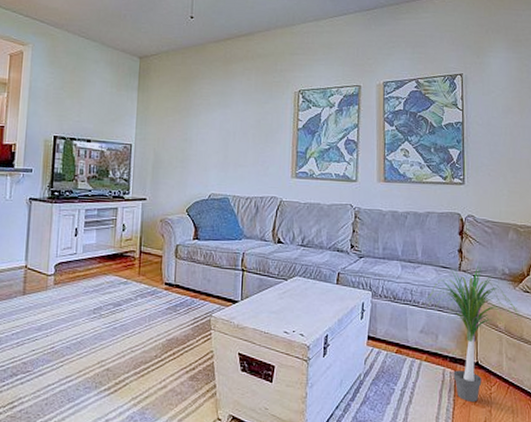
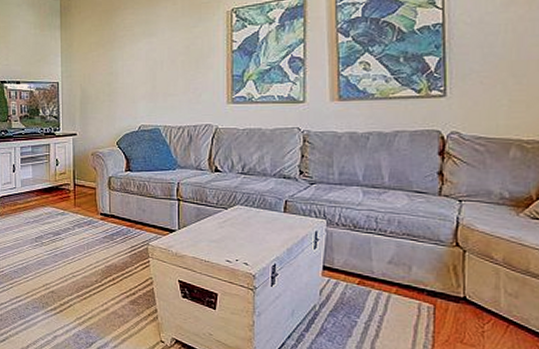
potted plant: present [422,262,522,402] -> none [390,185,528,340]

